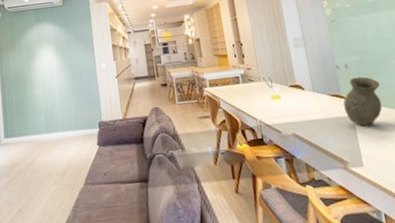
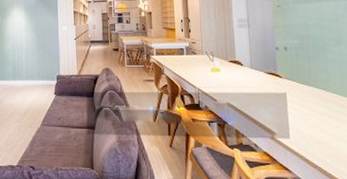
vase: present [343,76,383,127] -> none [279,59,317,104]

